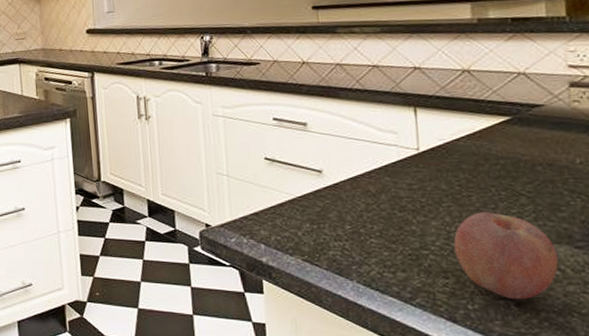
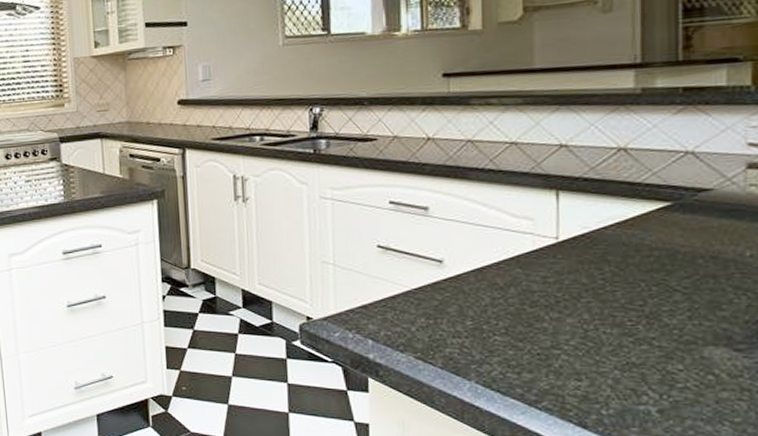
fruit: present [453,212,558,300] -> none [591,309,712,406]

